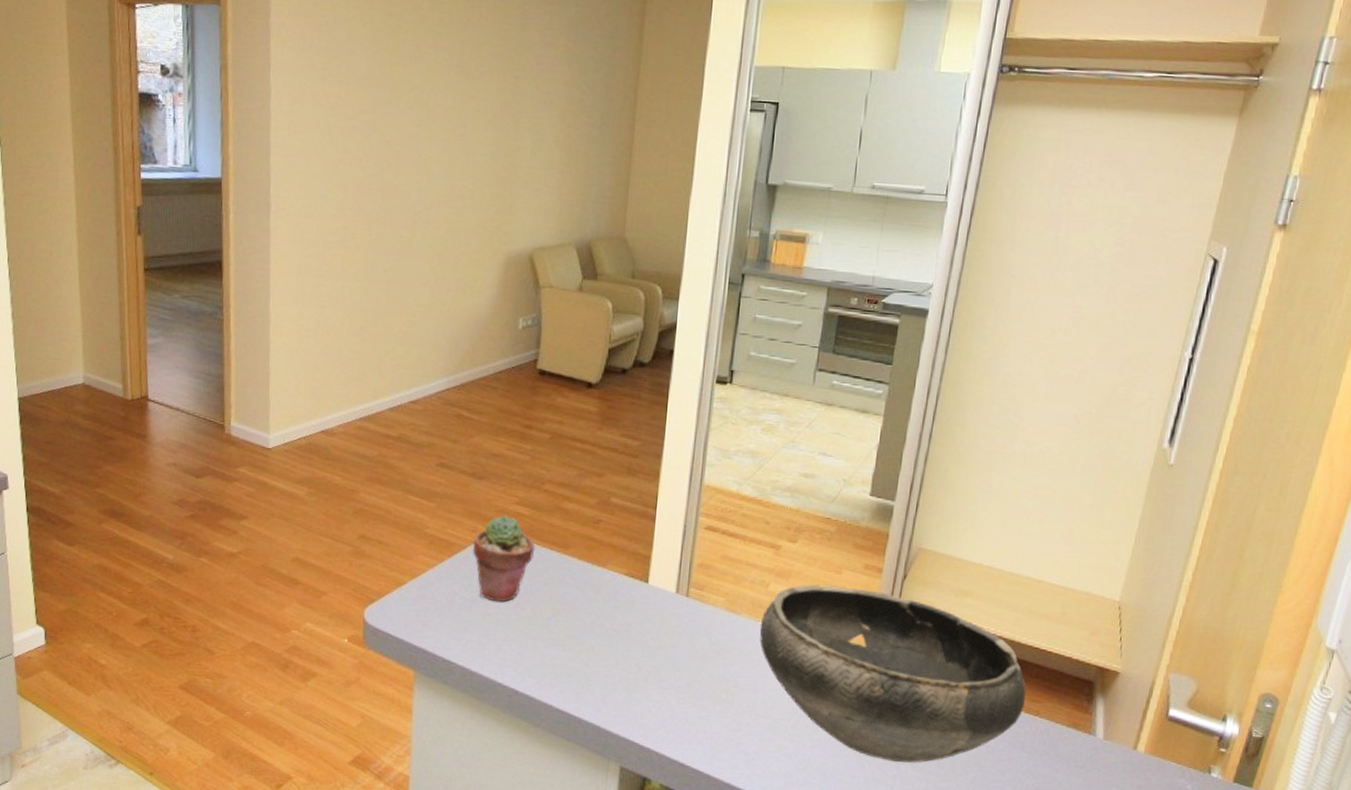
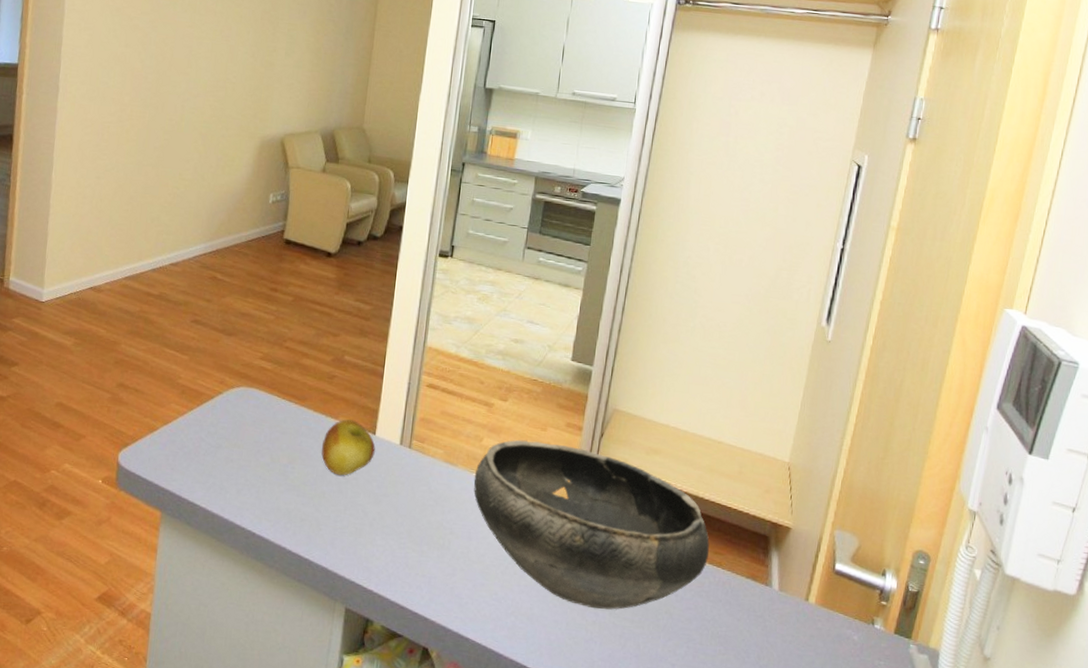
potted succulent: present [472,515,535,603] -> none [219,368,276,449]
apple: none [588,567,649,628] -> present [321,419,375,476]

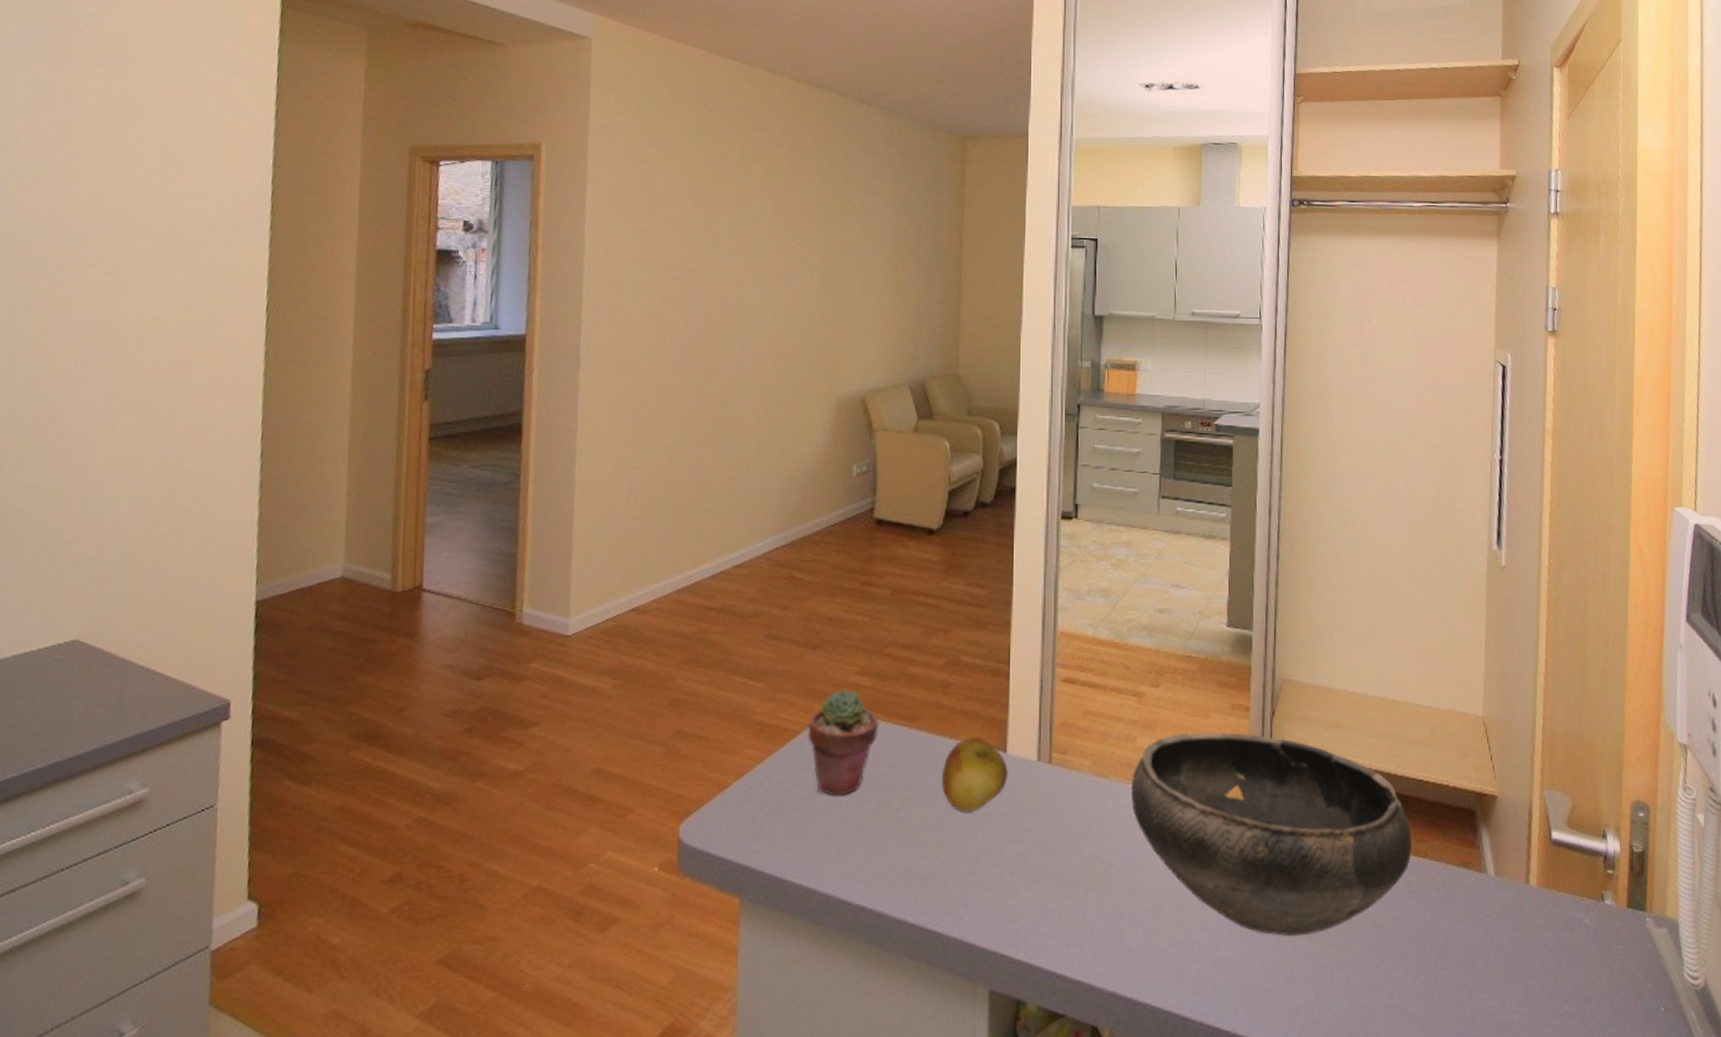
potted succulent: none [219,368,276,449] -> present [807,688,879,797]

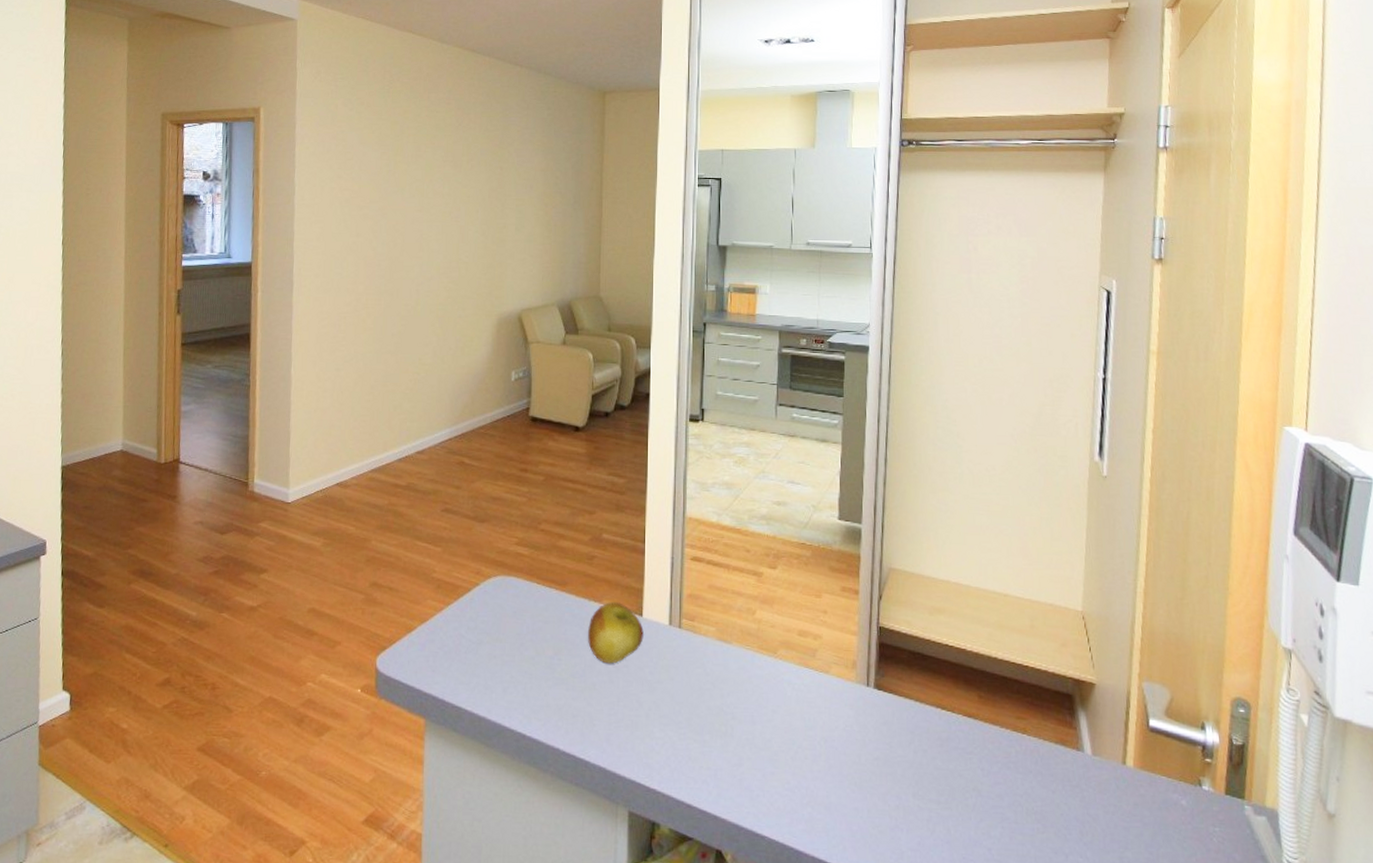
potted succulent: present [807,688,879,797] -> none [477,556,535,643]
bowl: present [1131,732,1412,937] -> none [751,609,1011,792]

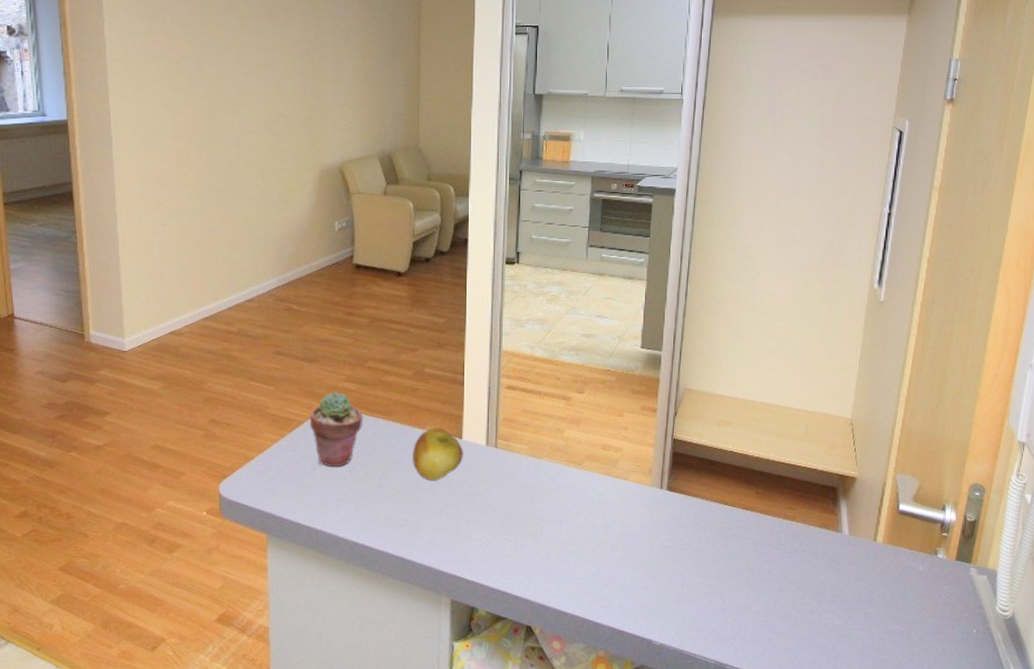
potted succulent: none [477,556,535,643] -> present [309,391,363,467]

